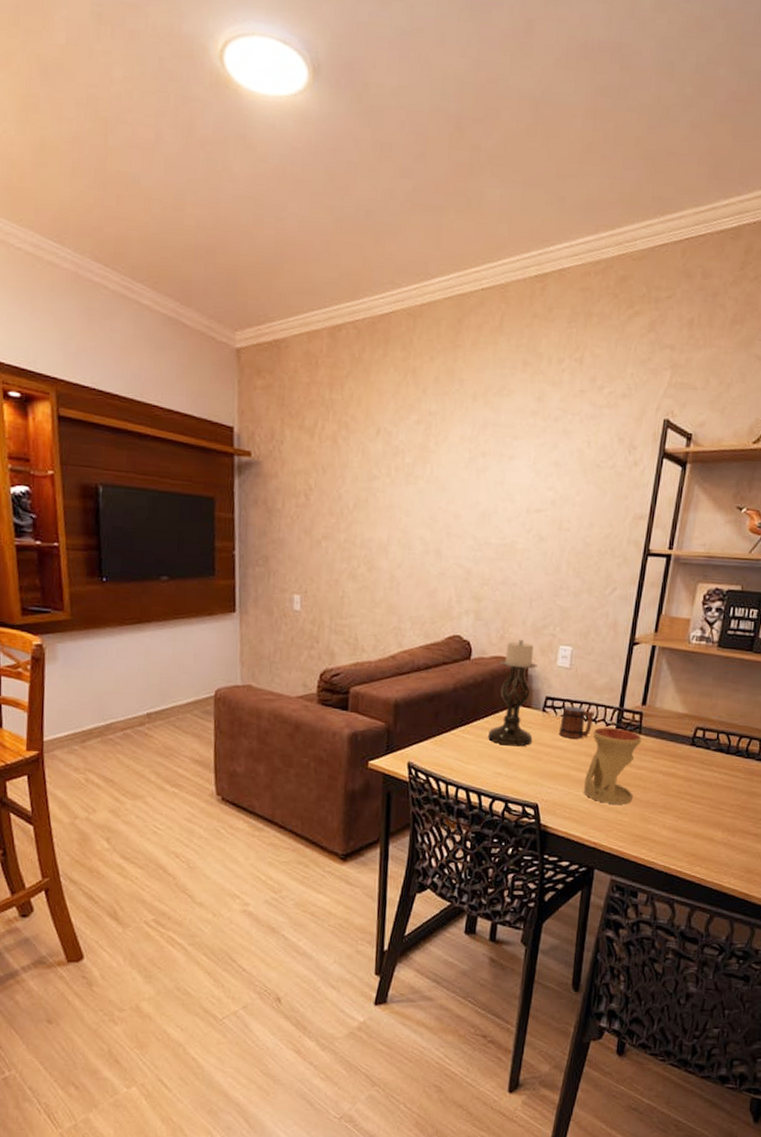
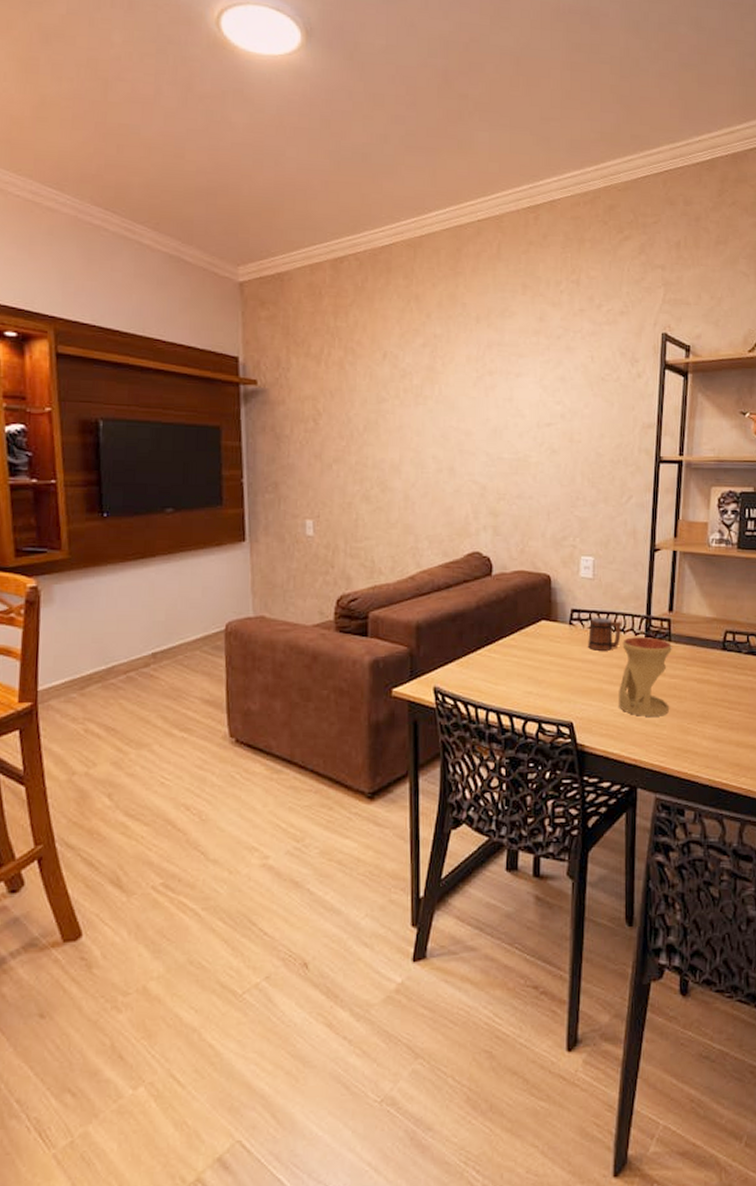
candle holder: present [488,639,537,747] -> none [516,552,561,663]

